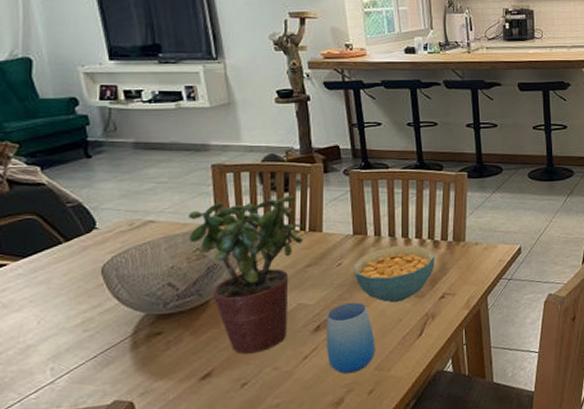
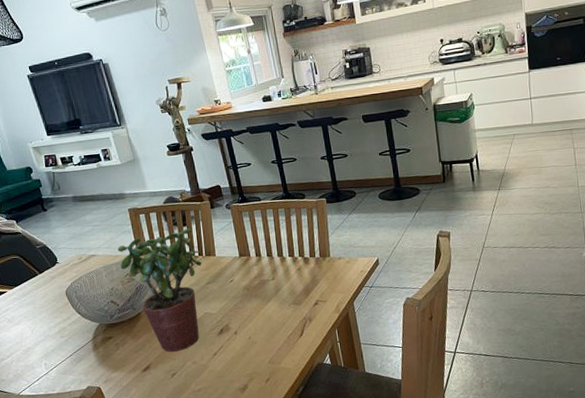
cup: present [326,302,376,374] -> none [226,310,268,367]
cereal bowl: present [353,245,435,302] -> none [242,262,307,309]

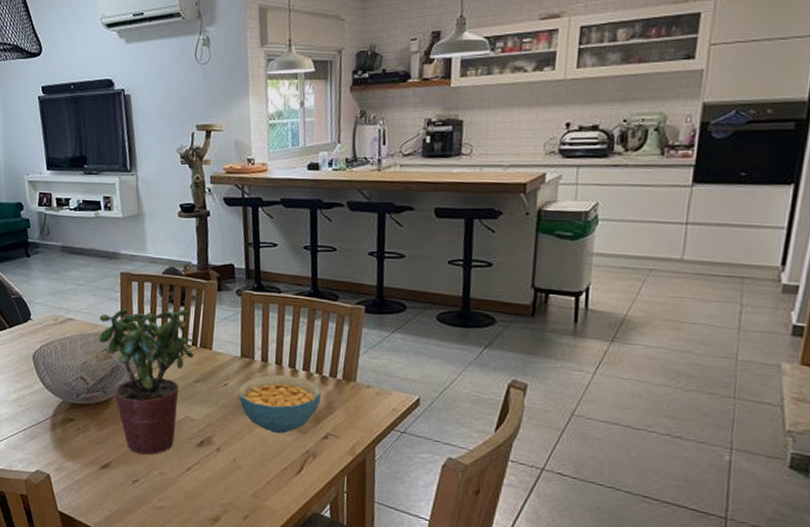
cereal bowl: none [242,262,307,309] -> present [238,374,321,434]

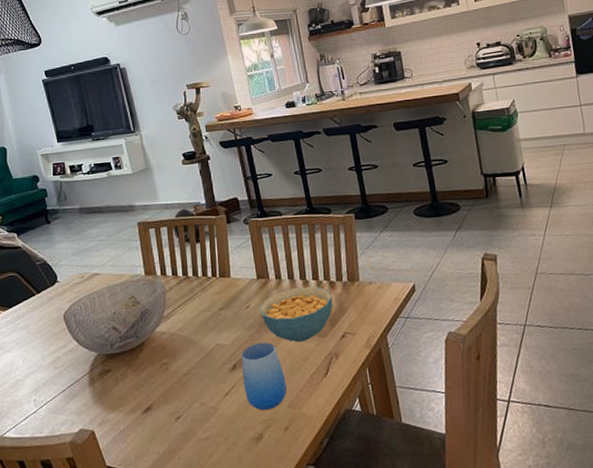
potted plant: present [99,308,195,455] -> none [123,245,215,390]
cup: none [207,424,254,495] -> present [241,342,288,411]

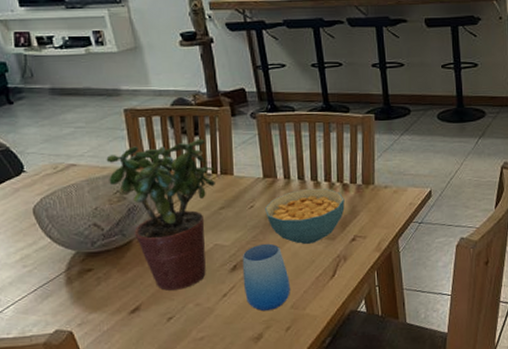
potted plant: none [123,245,215,390] -> present [106,138,215,291]

